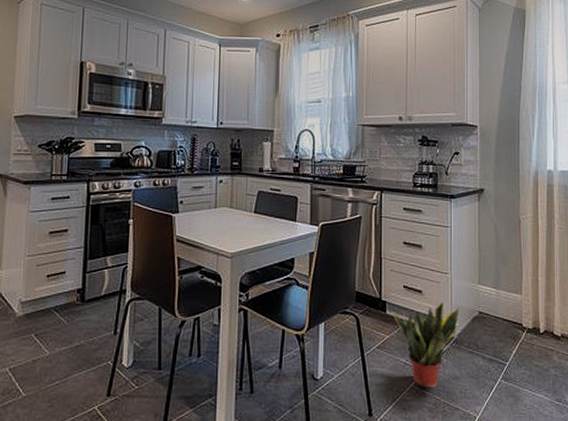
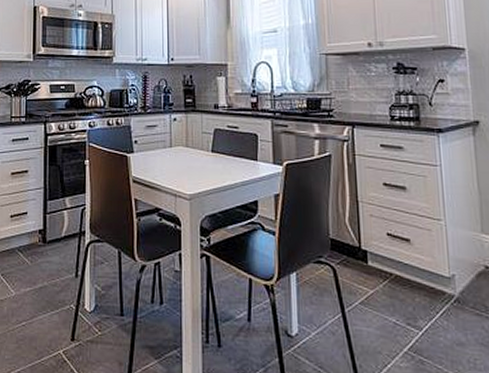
potted plant: present [392,302,459,388] -> none [375,253,460,355]

